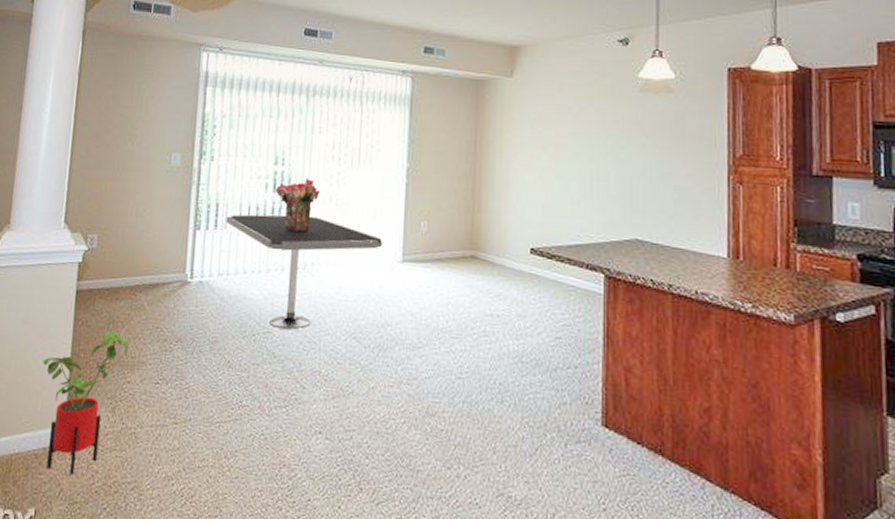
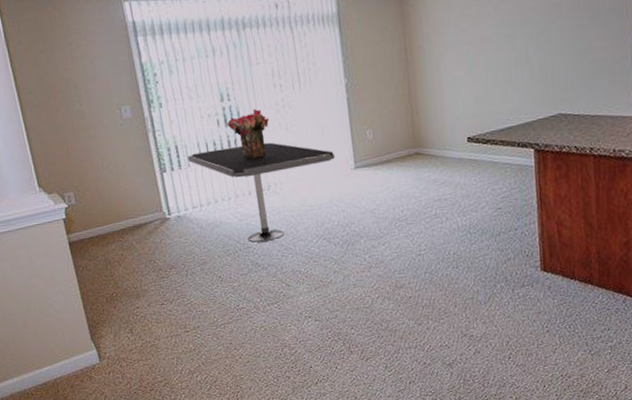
house plant: present [42,330,130,475] -> none [57,270,130,385]

